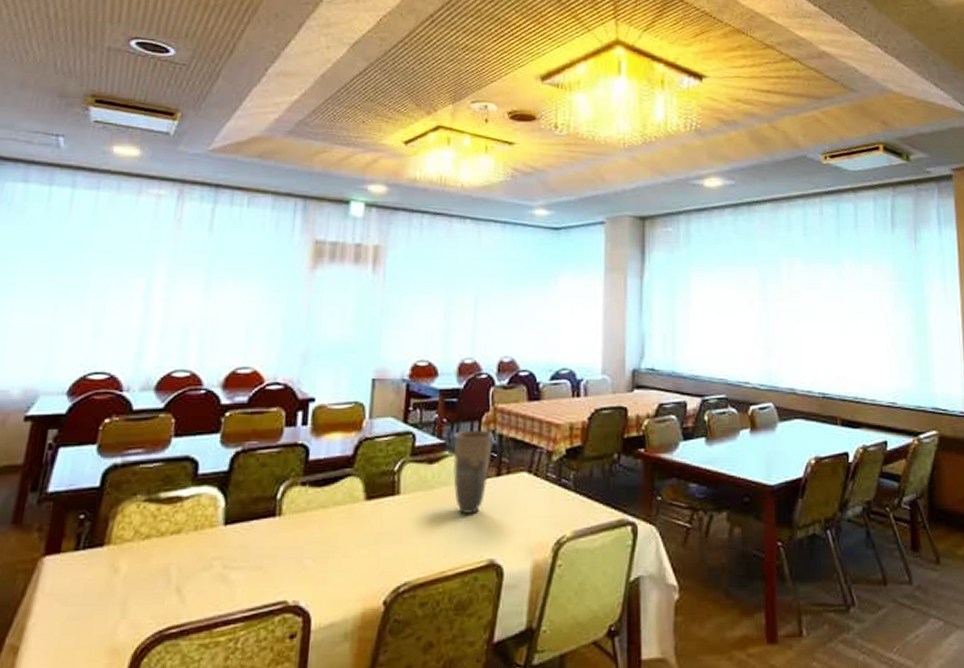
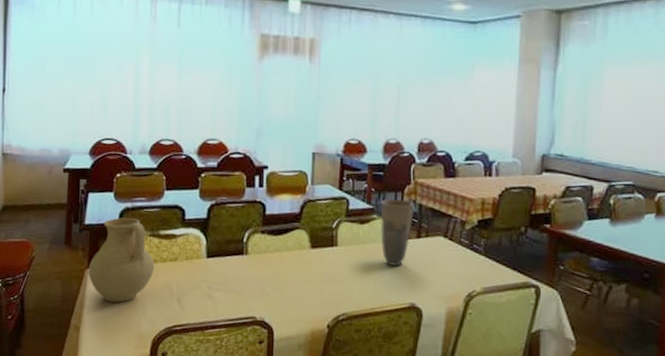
pitcher: none [43,479,148,603] -> present [88,217,155,303]

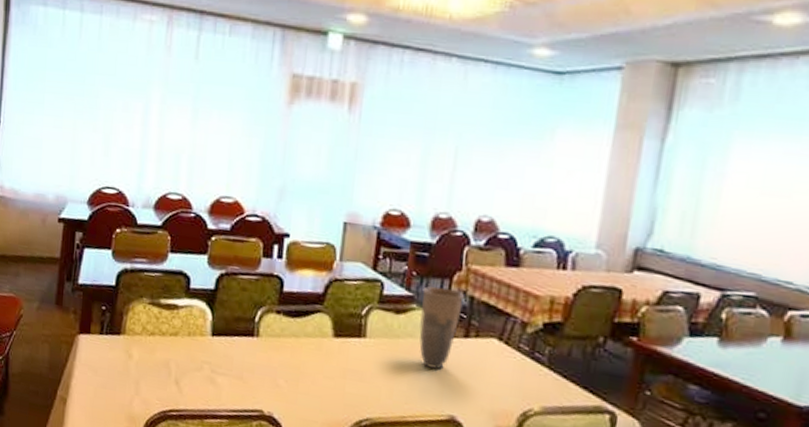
pitcher: present [88,217,155,303] -> none [79,279,153,377]

